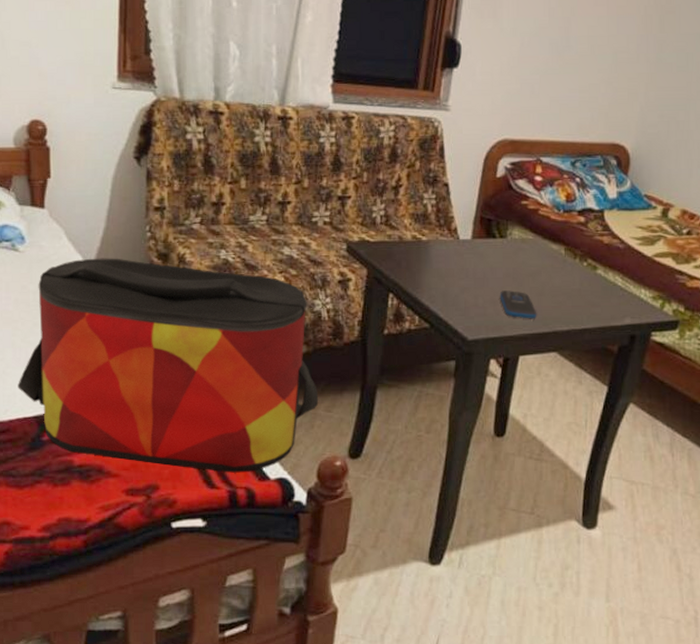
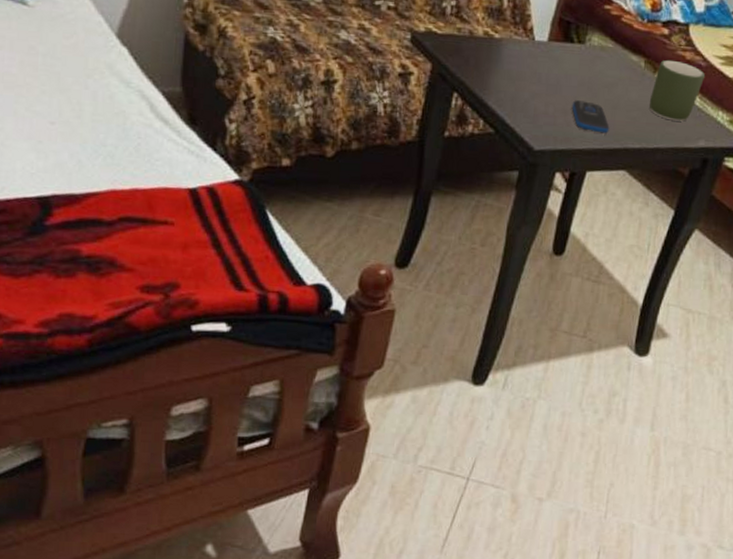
bag: present [18,258,319,473] -> none [18,21,367,276]
mug: none [573,245,625,302] -> present [649,59,706,122]

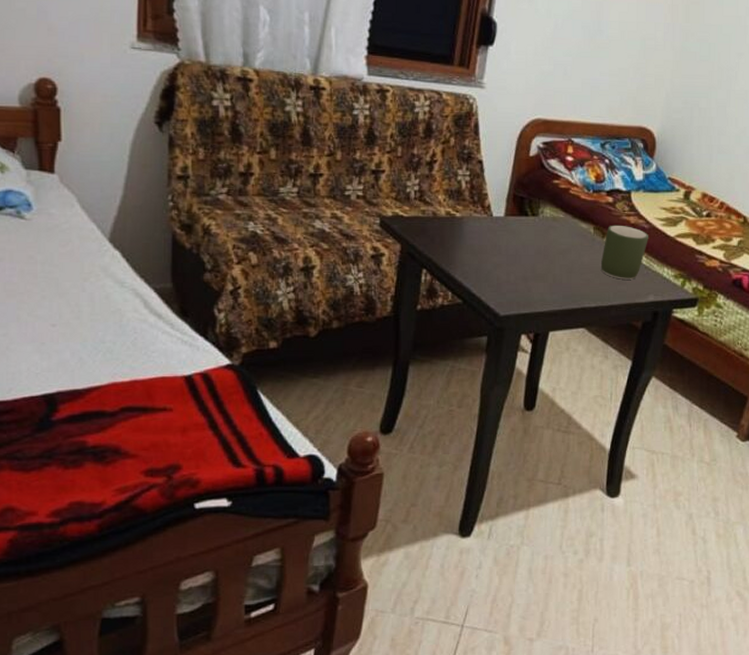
mobile phone: present [572,100,610,134] -> none [531,268,567,296]

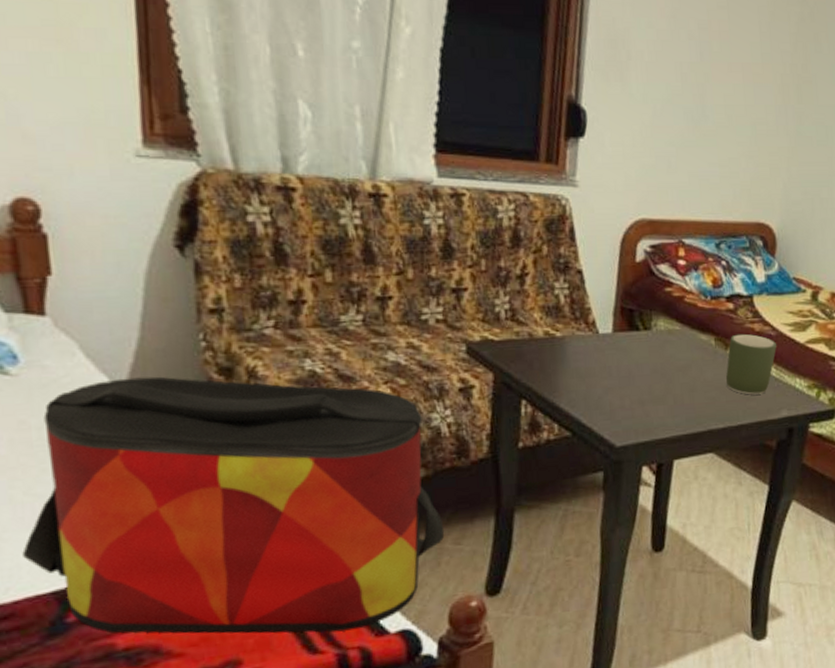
bag: none [23,228,350,451] -> present [22,376,445,634]

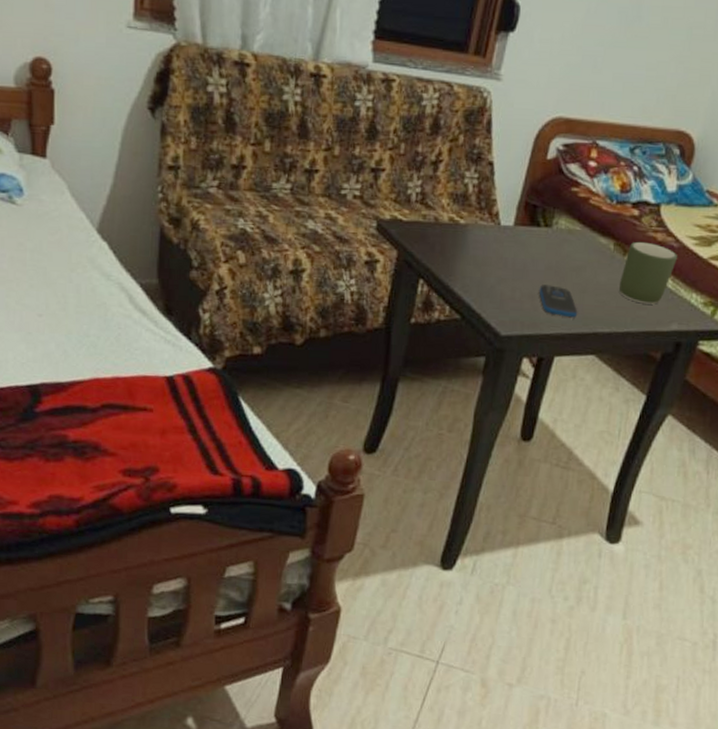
bag: present [22,376,445,634] -> none [10,217,336,461]
mobile phone: none [648,388,690,419] -> present [539,285,578,318]

